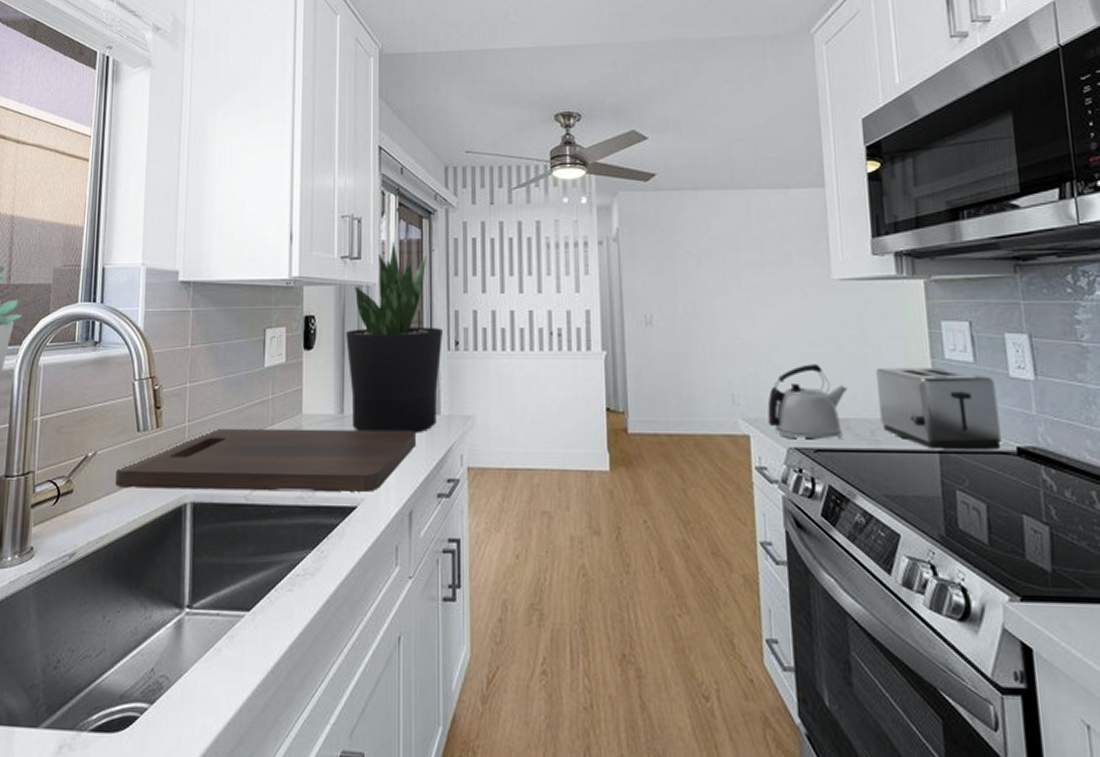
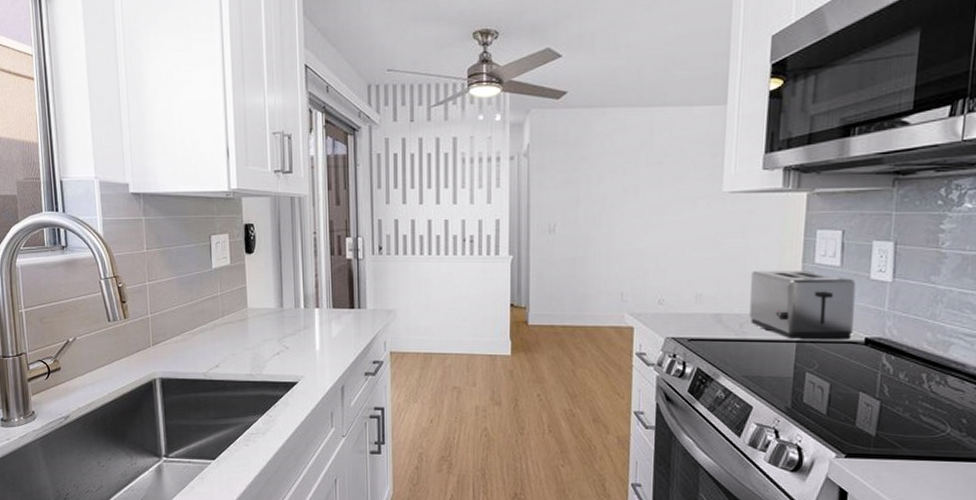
cutting board: present [115,428,417,492] -> none [94,319,347,371]
planter: present [346,242,442,433] -> none [282,157,368,324]
kettle: present [767,364,847,439] -> none [651,267,723,331]

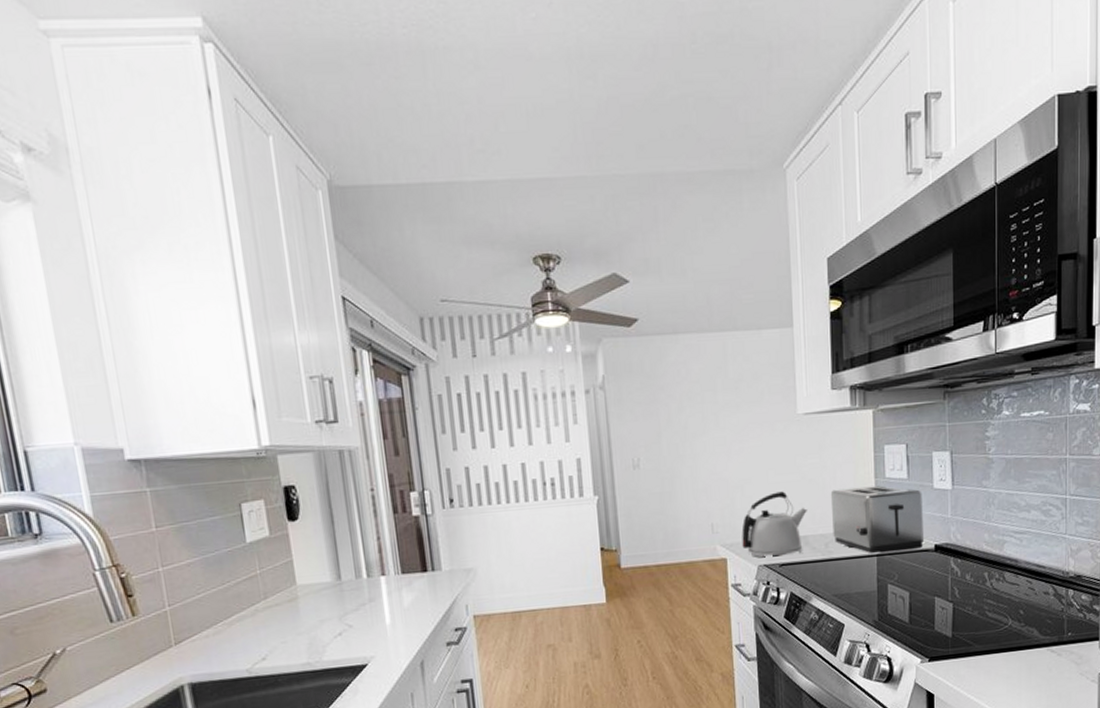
kettle: none [651,267,723,331] -> present [741,491,807,558]

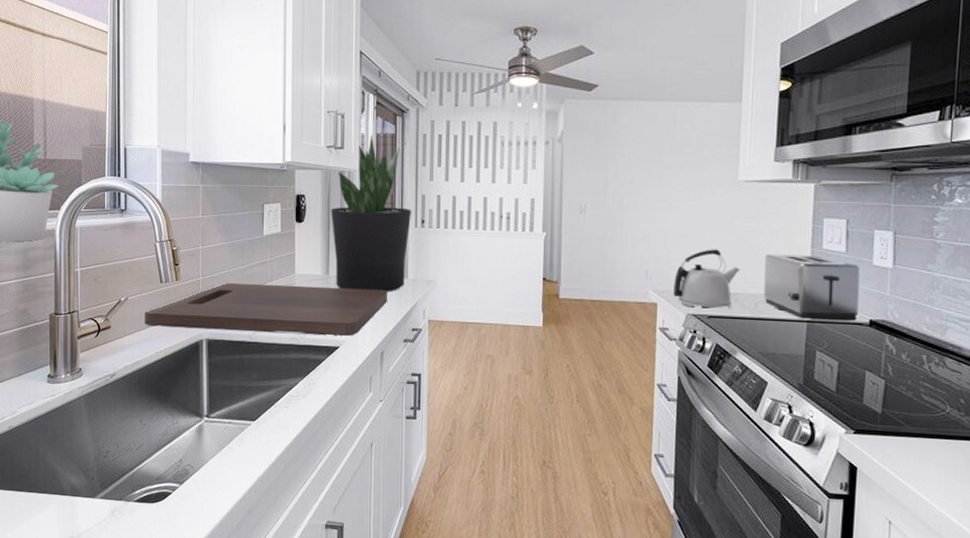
cutting board: none [94,588,421,679] -> present [145,282,388,336]
planter: none [332,402,439,595] -> present [331,136,411,292]

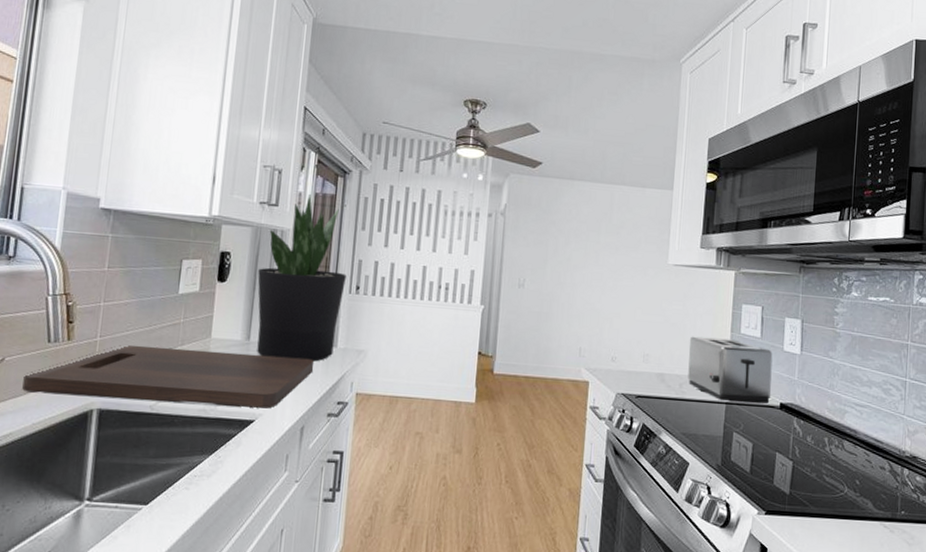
kettle: present [673,249,740,308] -> none [604,329,667,388]

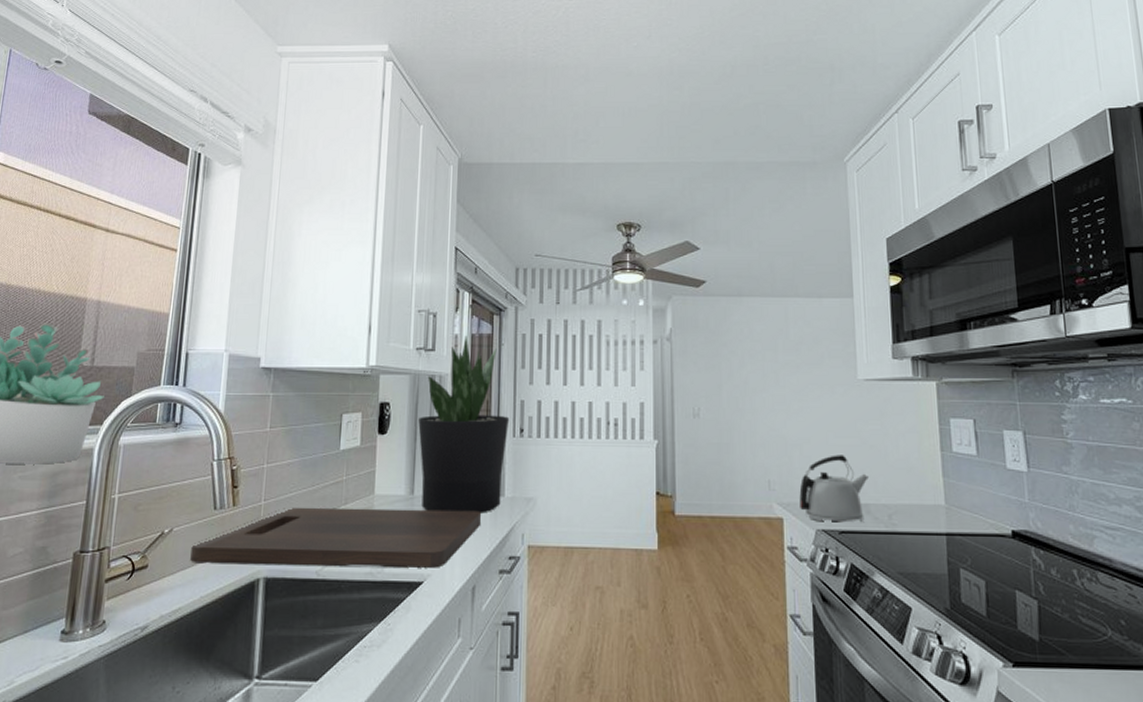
kettle: none [604,329,667,388] -> present [799,455,868,522]
toaster: present [688,336,773,404] -> none [893,459,1000,533]

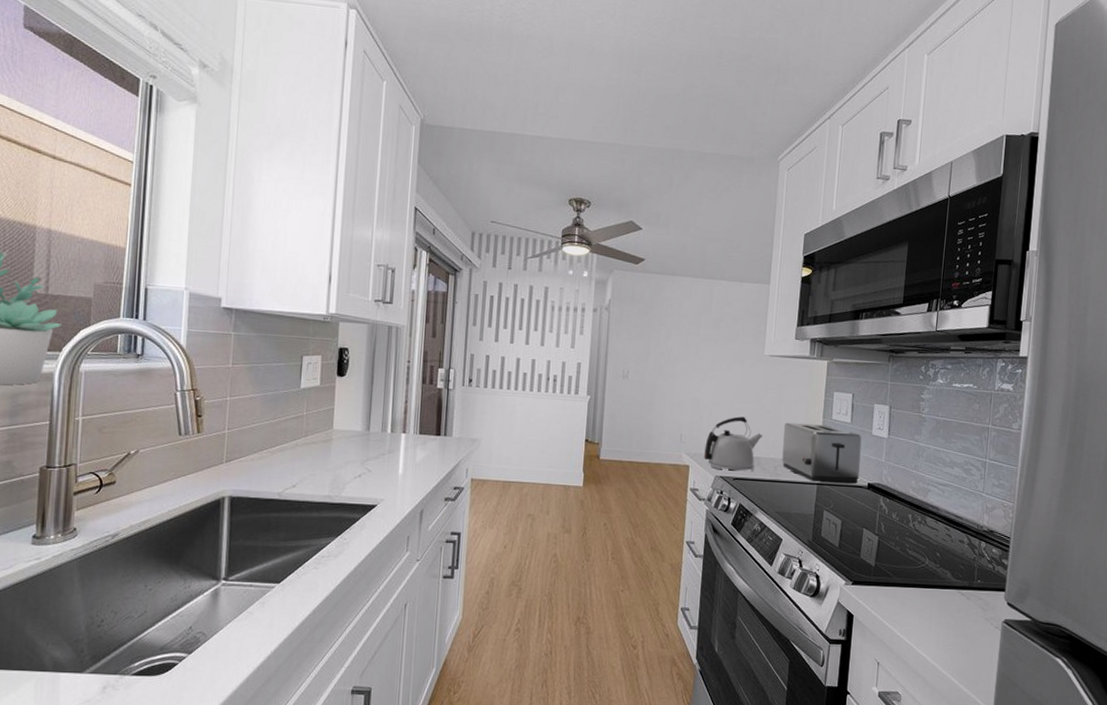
cutting board: present [190,507,482,568] -> none [157,436,431,494]
planter: present [418,336,509,514] -> none [375,292,459,450]
toaster: none [893,459,1000,533] -> present [782,422,862,484]

